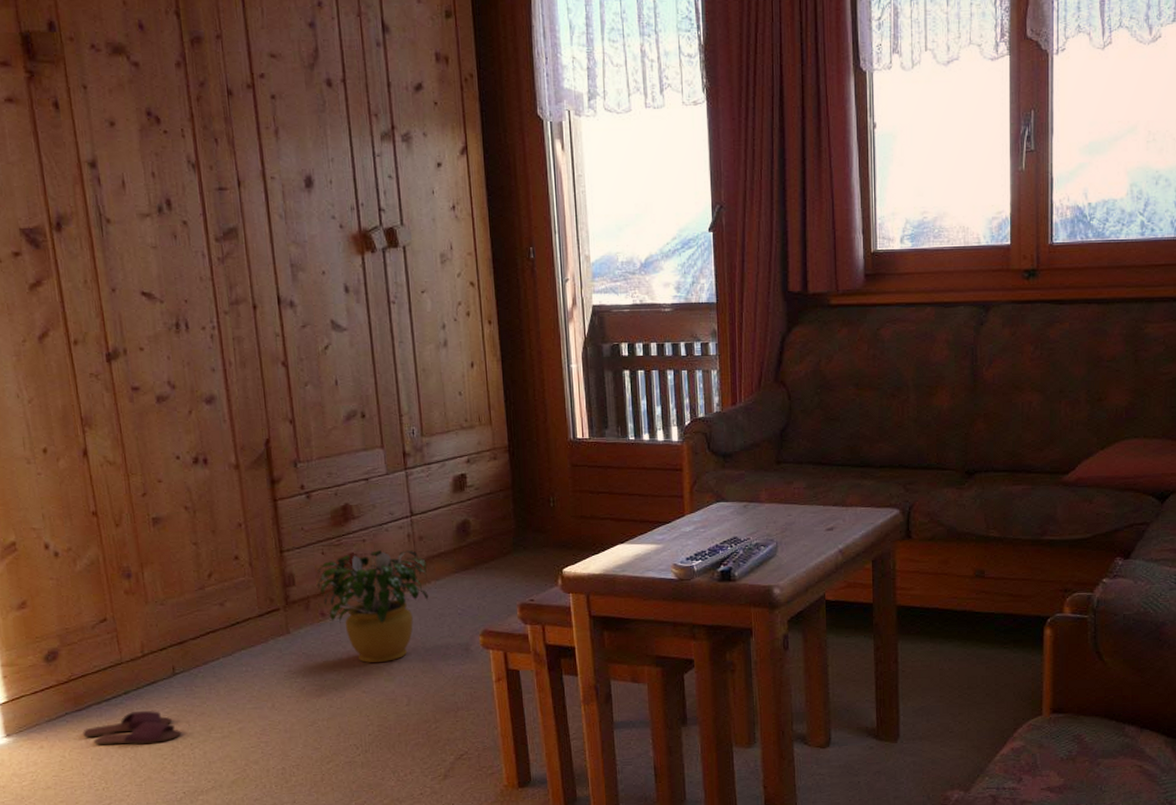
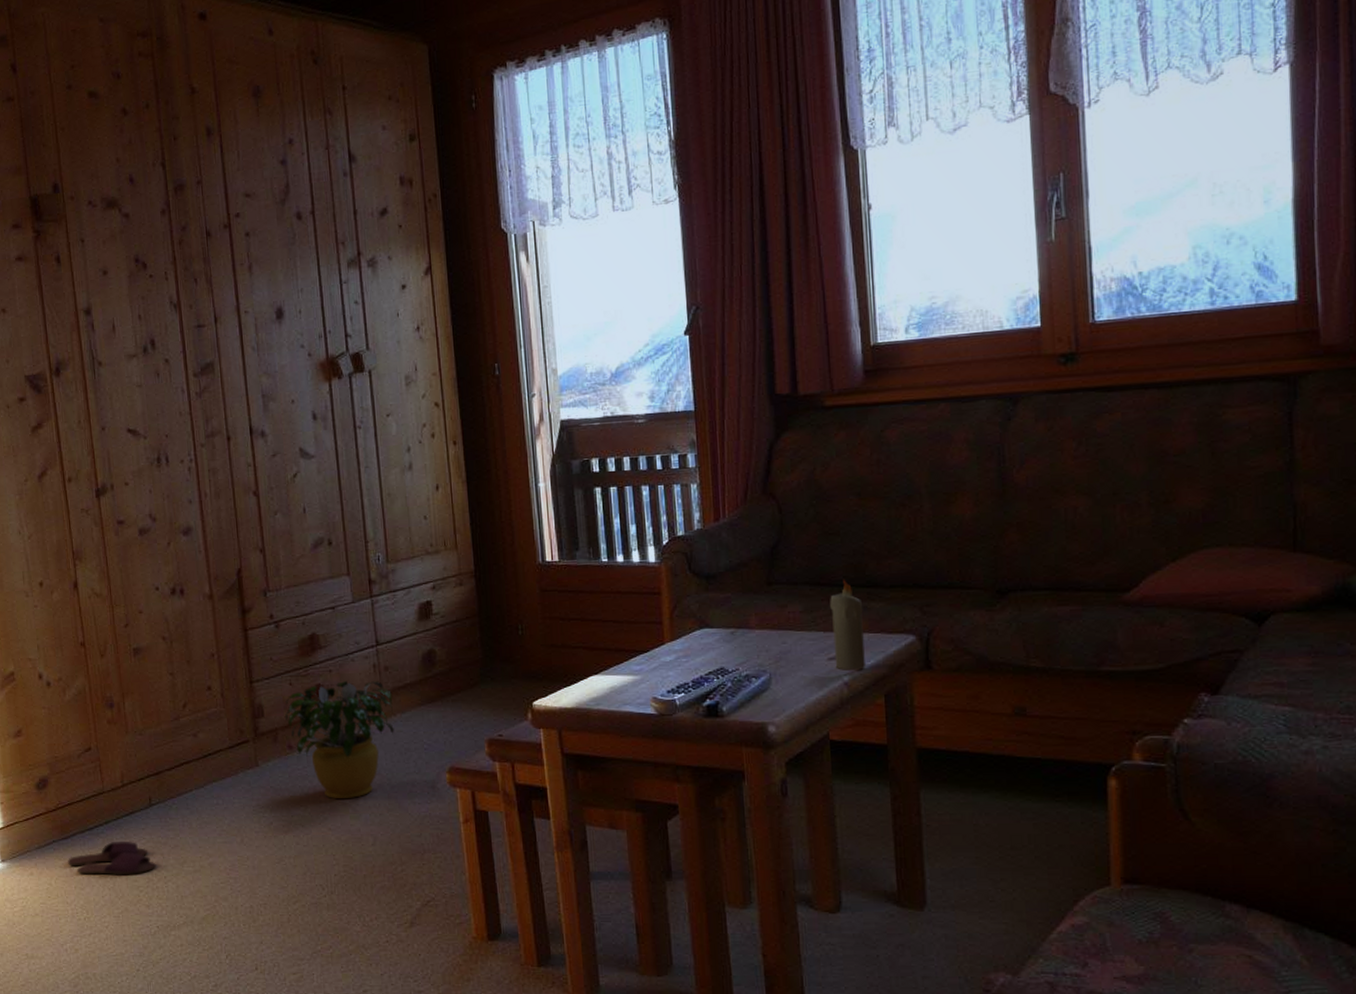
candle: none [829,459,857,540] -> present [830,579,865,670]

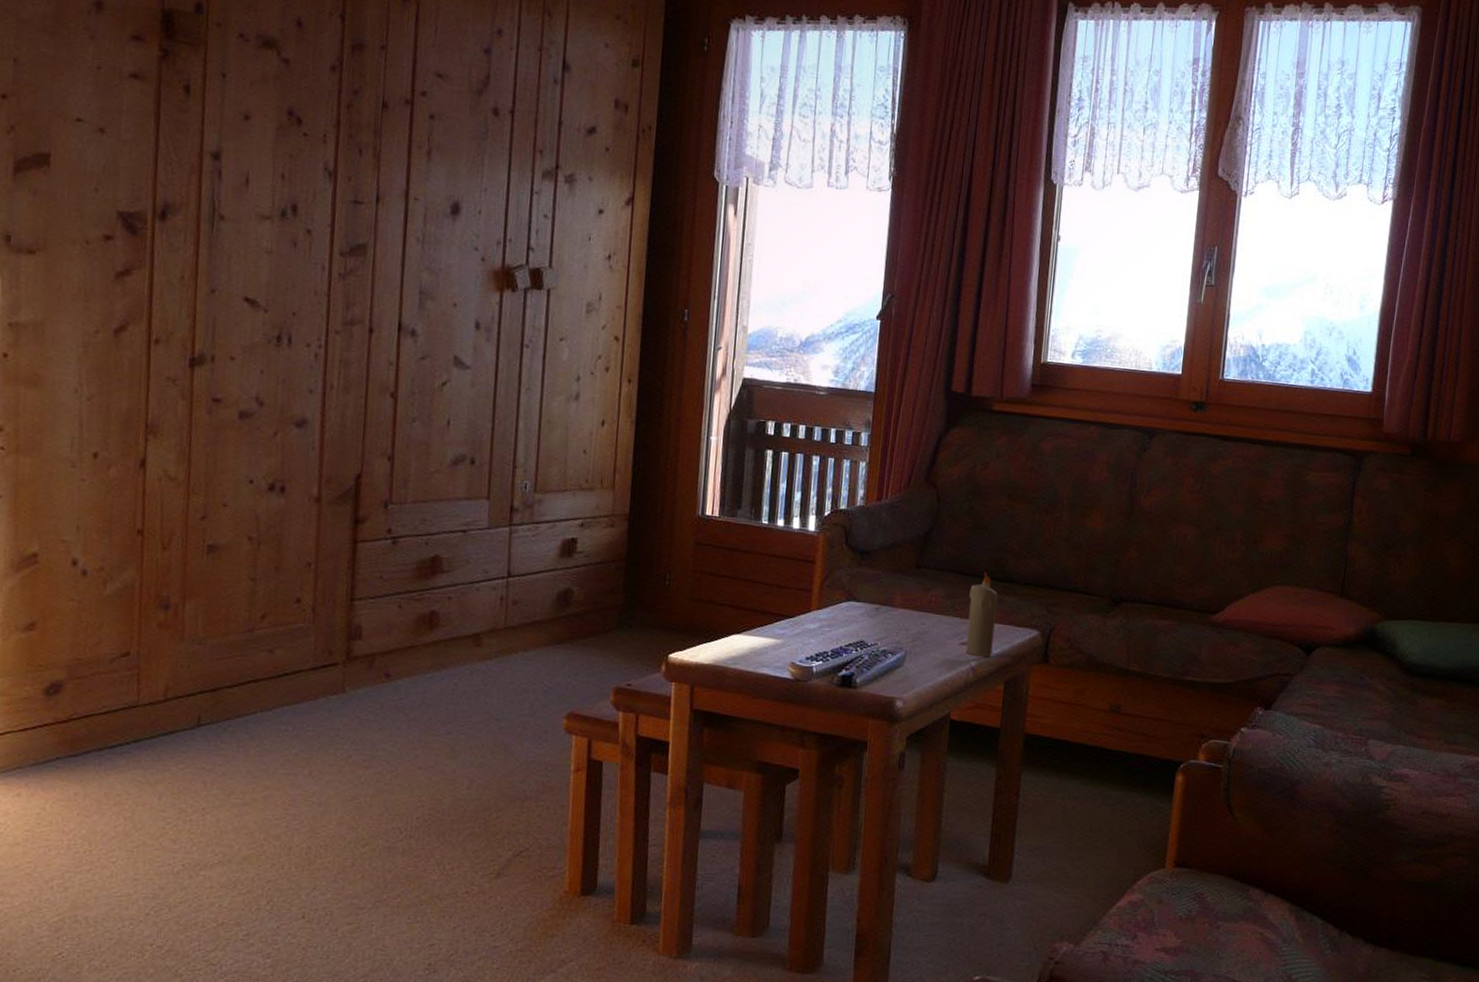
slippers: present [67,840,157,876] -> none [71,763,194,804]
potted flower: present [285,681,394,800] -> none [387,610,518,737]

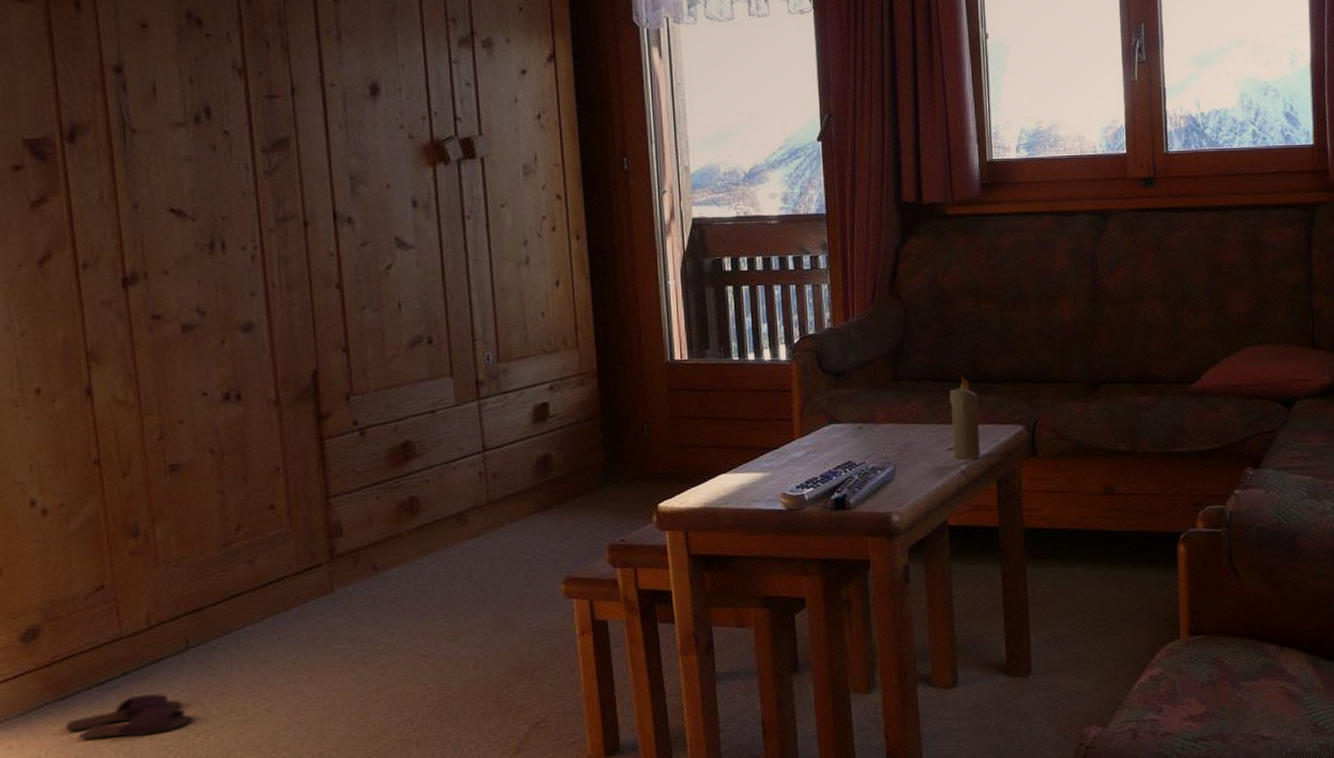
slippers: none [71,763,194,804] -> present [64,692,194,741]

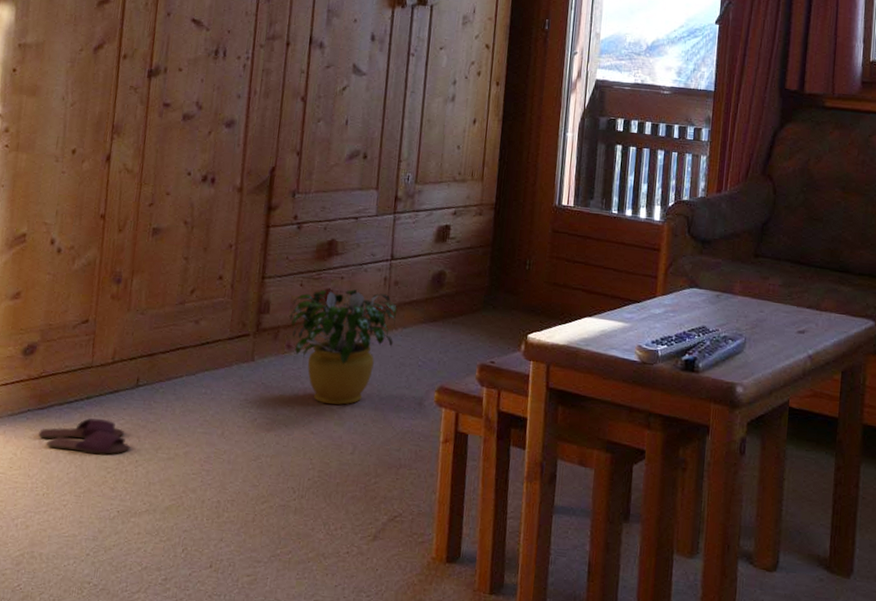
potted flower: none [370,490,502,622] -> present [290,289,398,405]
candle: present [949,375,980,460] -> none [803,261,834,346]

